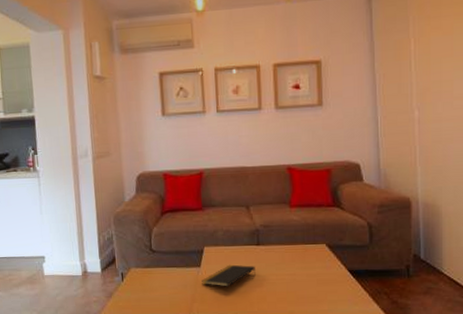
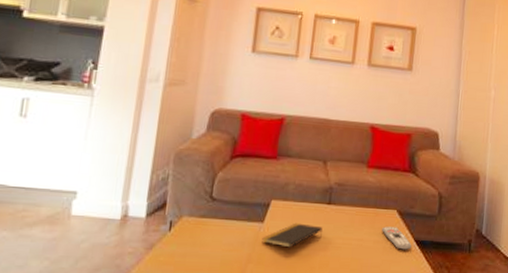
remote control: none [313,260,346,280] -> present [382,226,412,250]

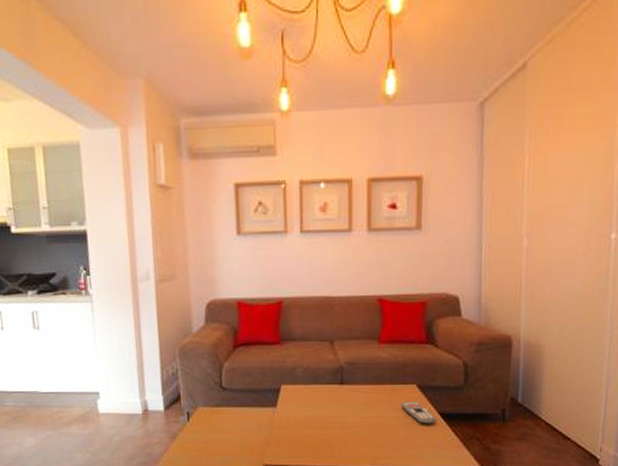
notepad: present [262,222,323,248] -> none [277,405,337,429]

